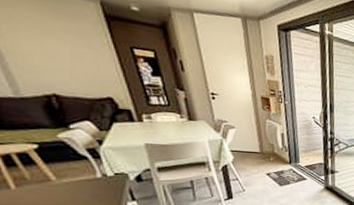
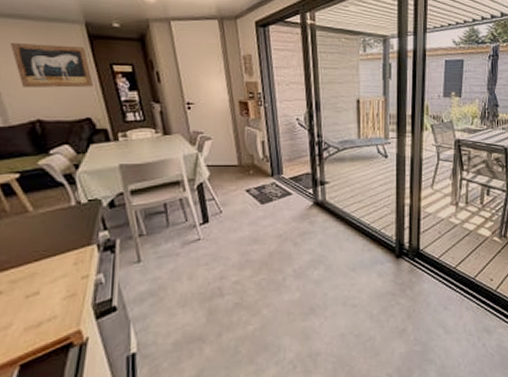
wall art: none [12,11,114,68] -> present [9,43,94,88]

